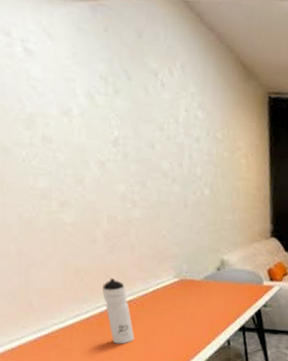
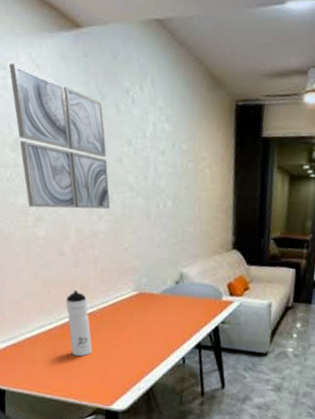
wall art: none [15,29,145,196] -> present [9,63,111,210]

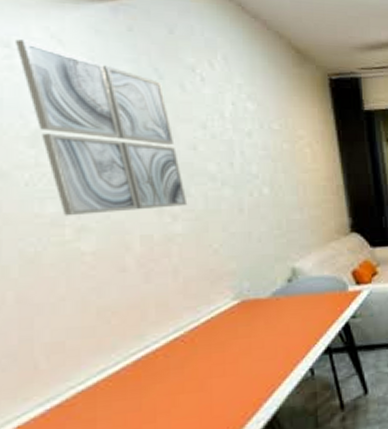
water bottle: present [66,290,93,357] -> none [137,313,185,400]

